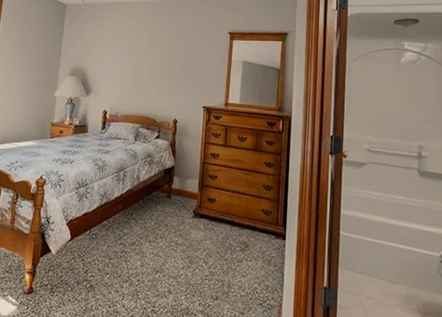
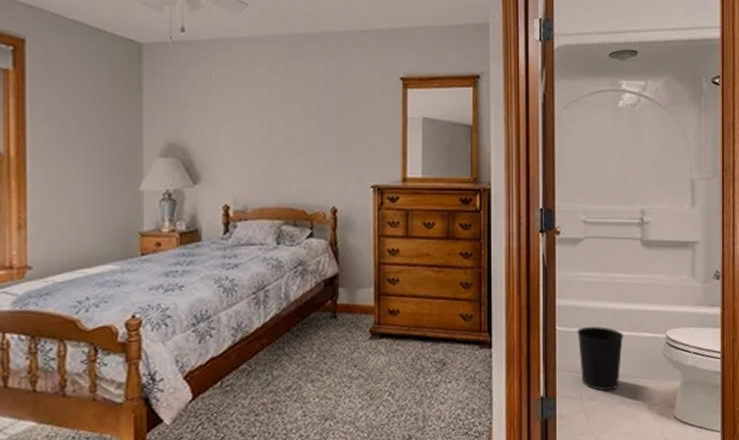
wastebasket: none [358,235,401,294] -> present [577,326,624,392]

